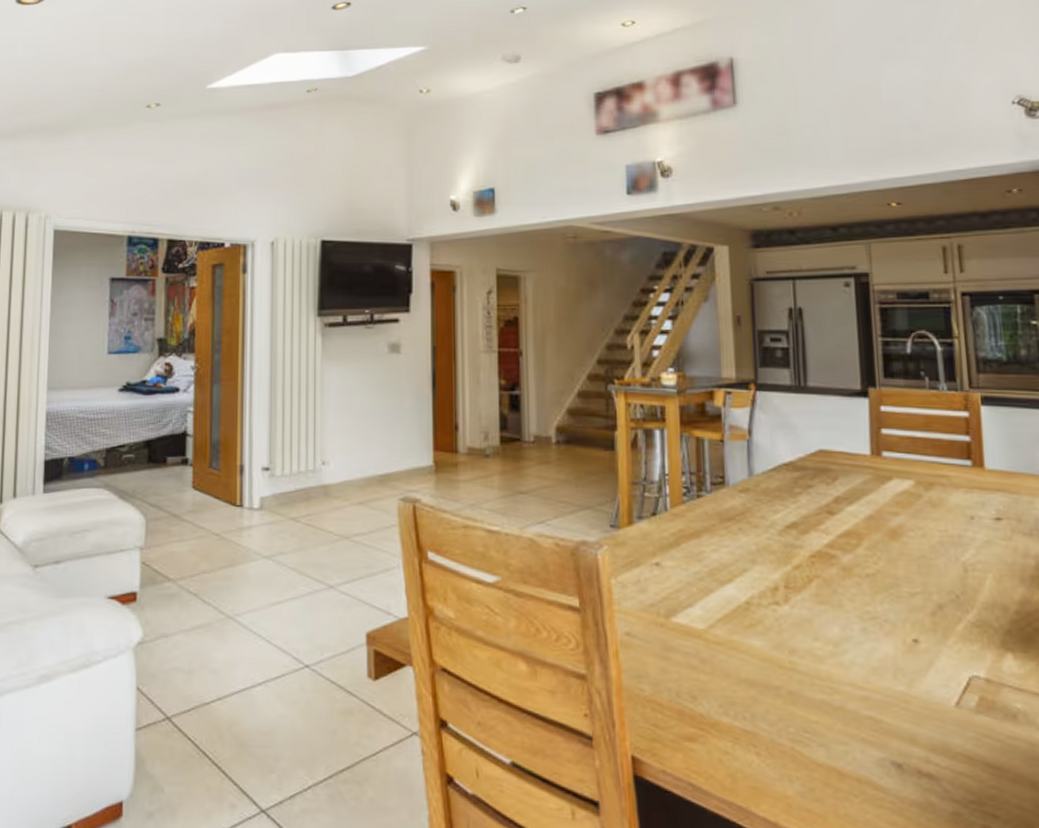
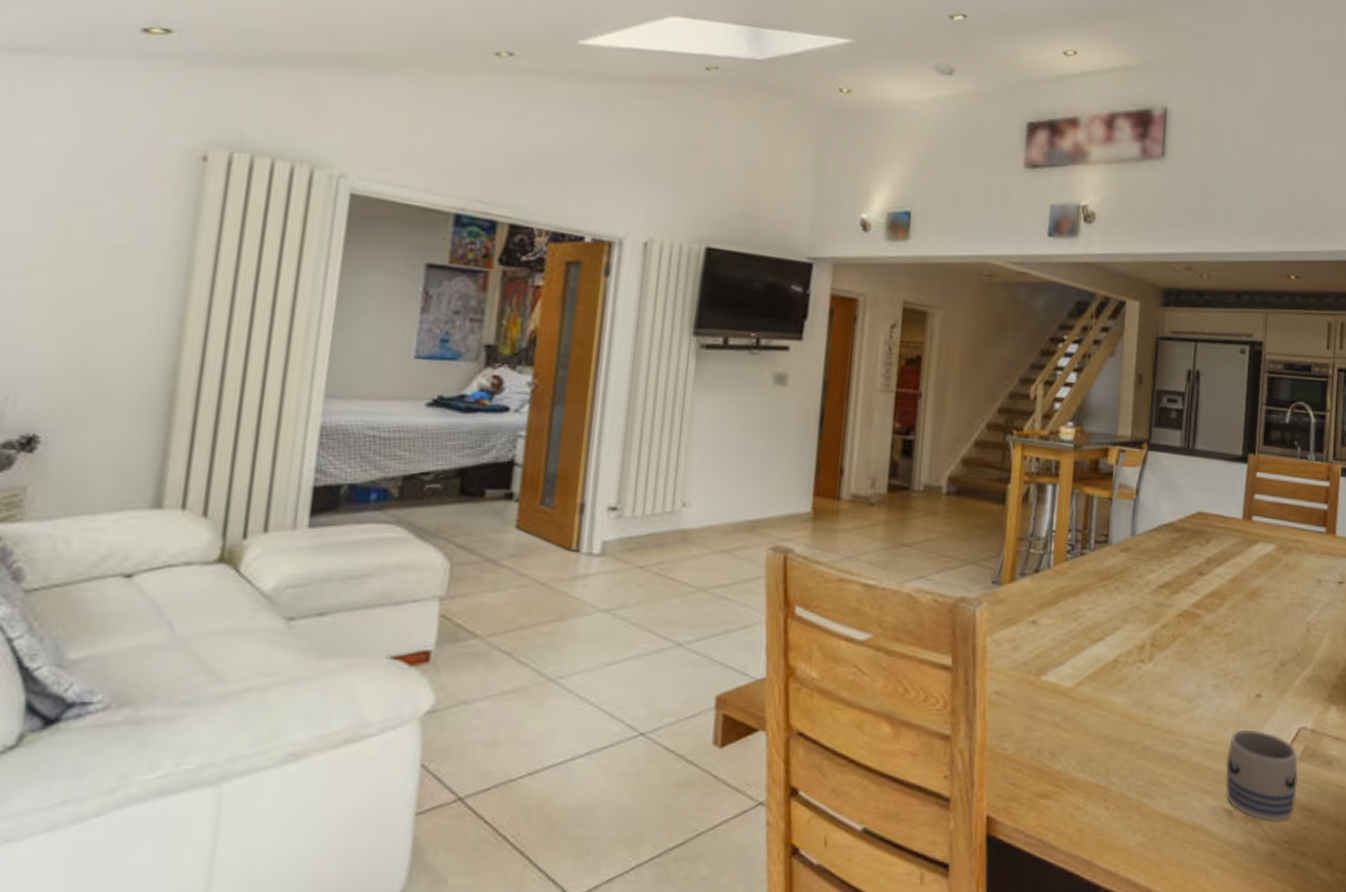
mug: none [886,676,977,778] -> present [1225,729,1298,821]

